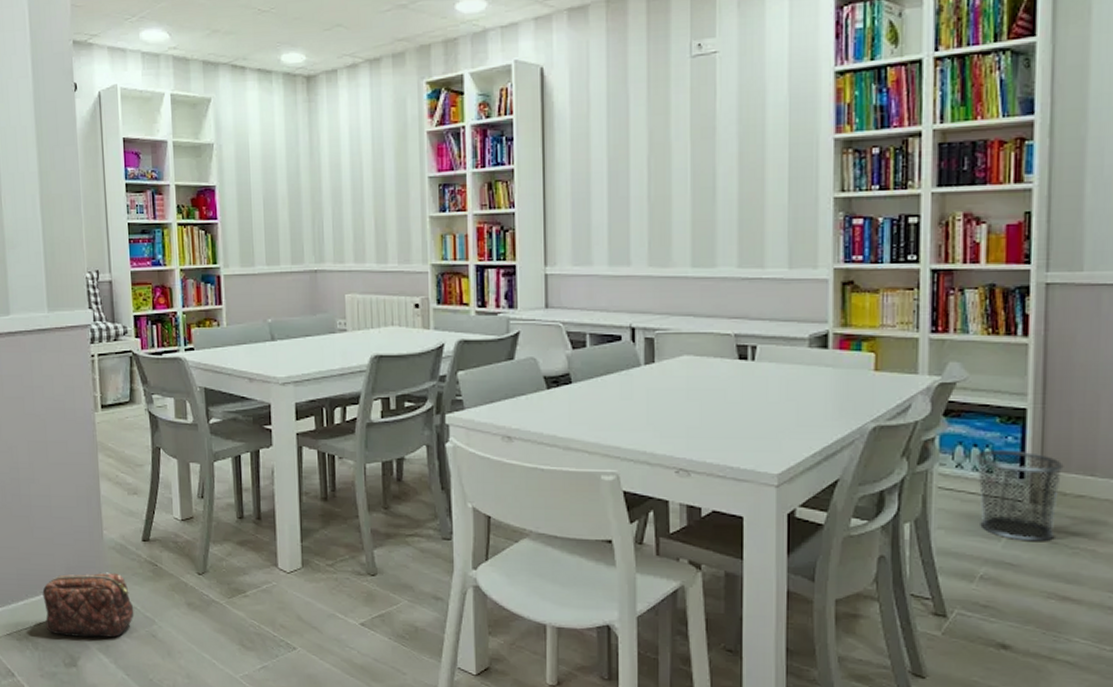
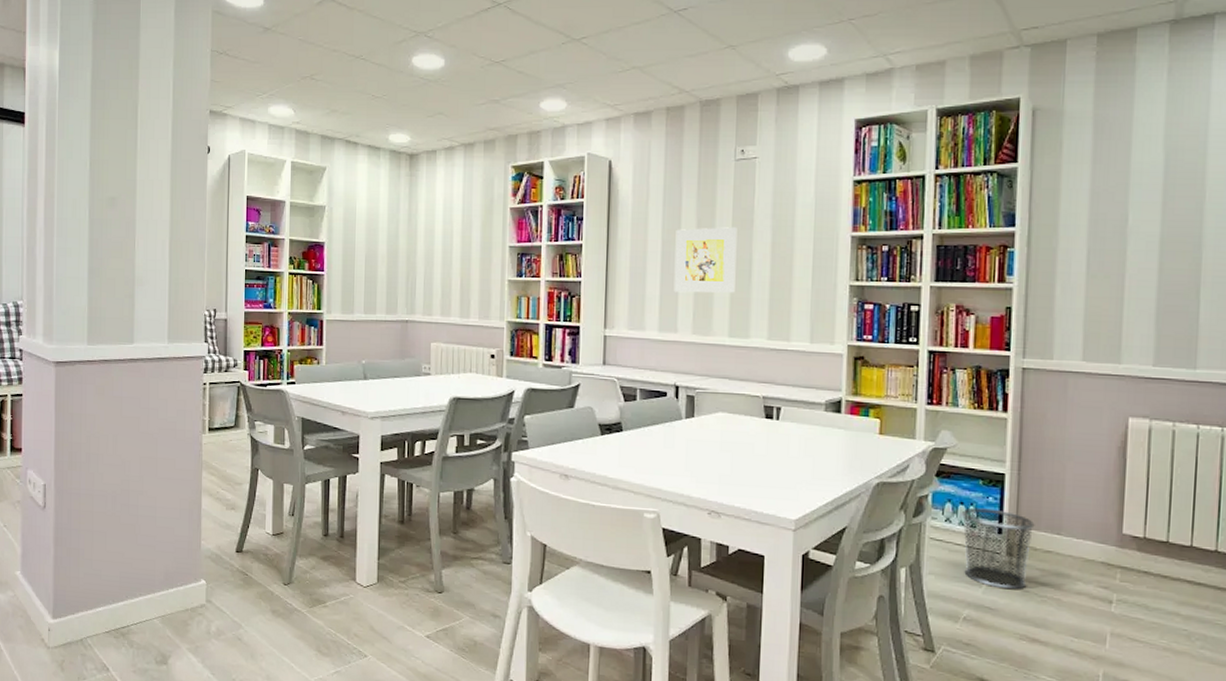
cosmetic bag: present [42,572,134,638] -> none [141,579,224,639]
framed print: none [624,137,697,219] -> present [673,227,738,293]

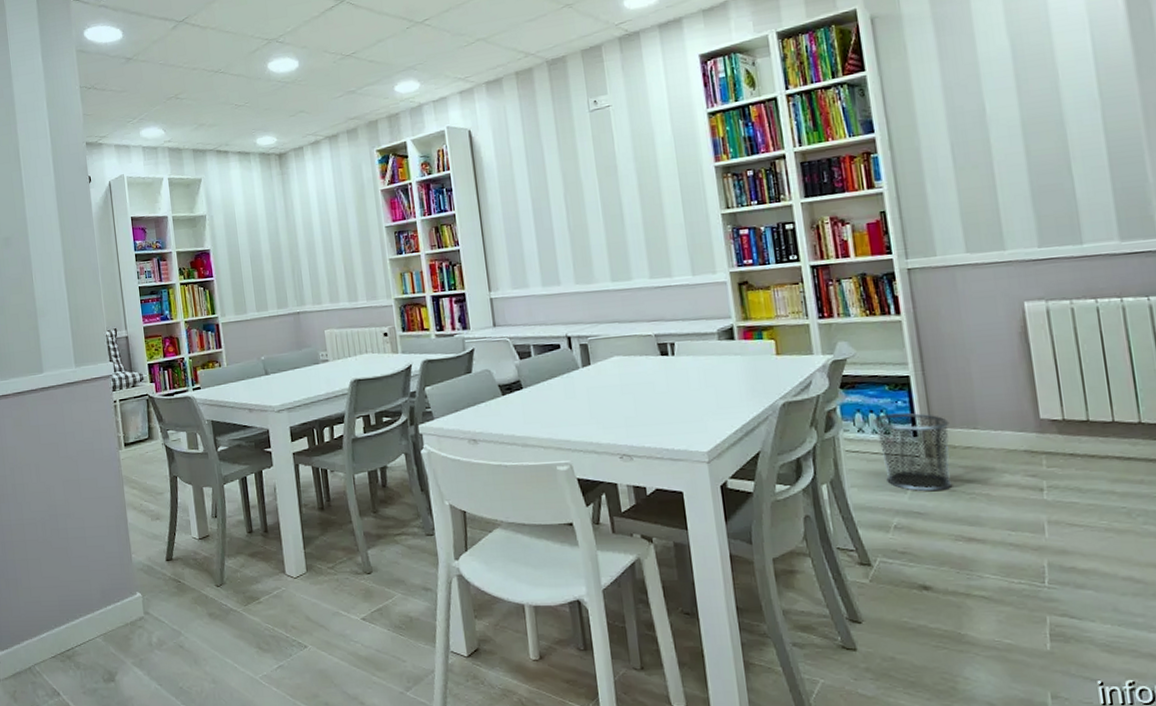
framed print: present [673,227,738,293] -> none [543,175,610,247]

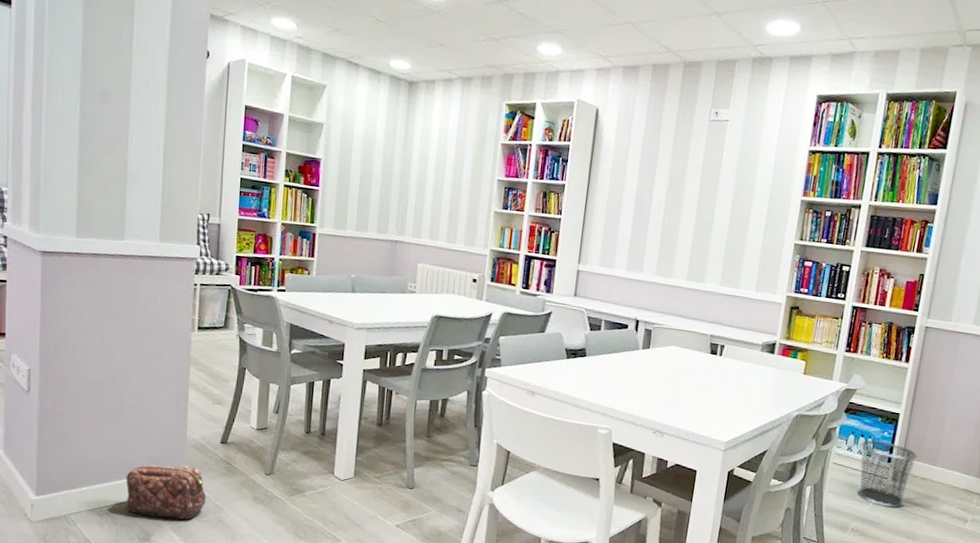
cosmetic bag: none [81,592,163,654] -> present [126,464,206,520]

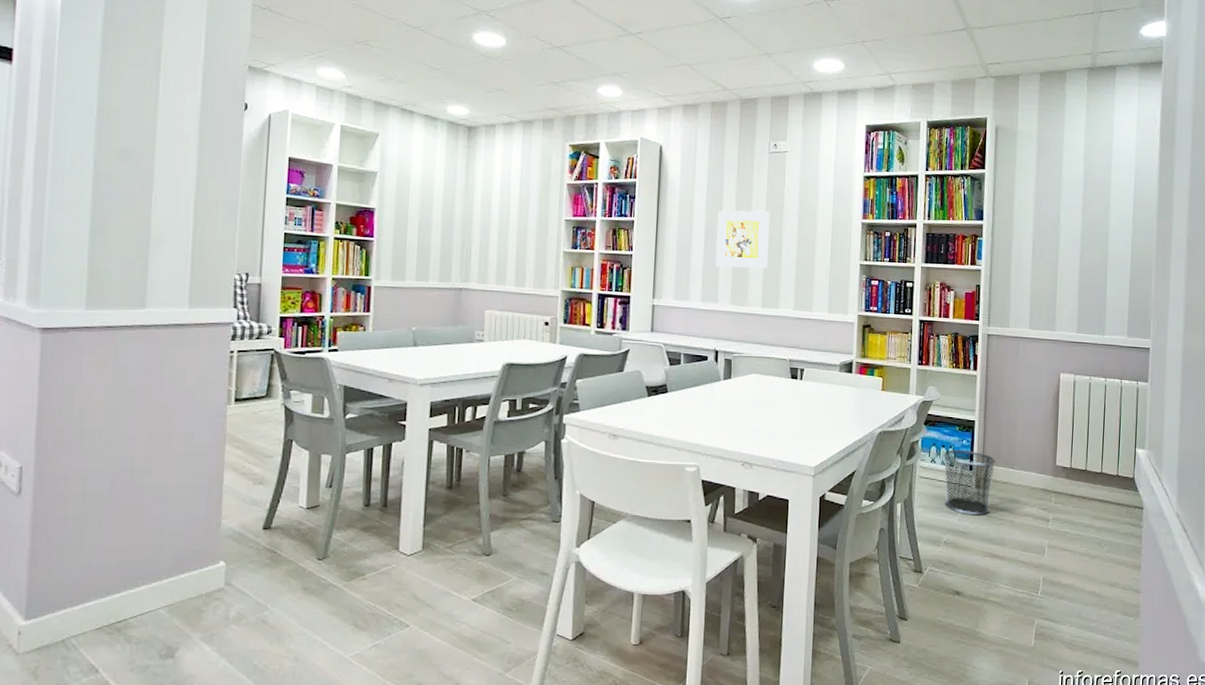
cosmetic bag: present [126,464,206,520] -> none [143,561,246,627]
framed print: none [643,179,705,242] -> present [715,210,770,269]

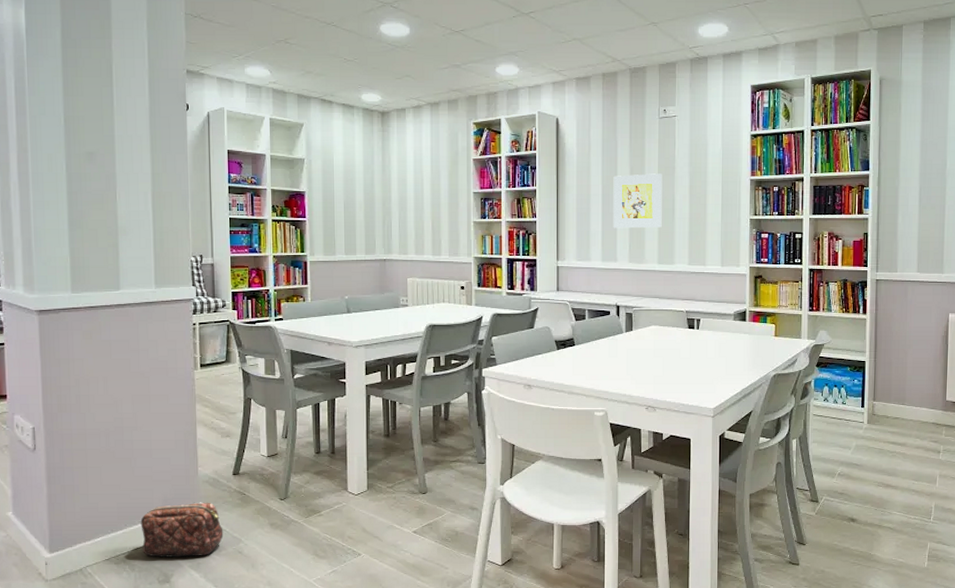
cosmetic bag: none [143,561,246,627] -> present [140,502,224,558]
waste bin: present [944,449,996,516] -> none [836,389,887,449]

